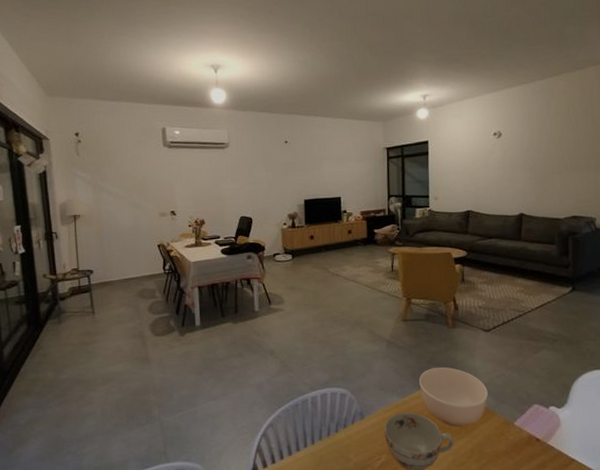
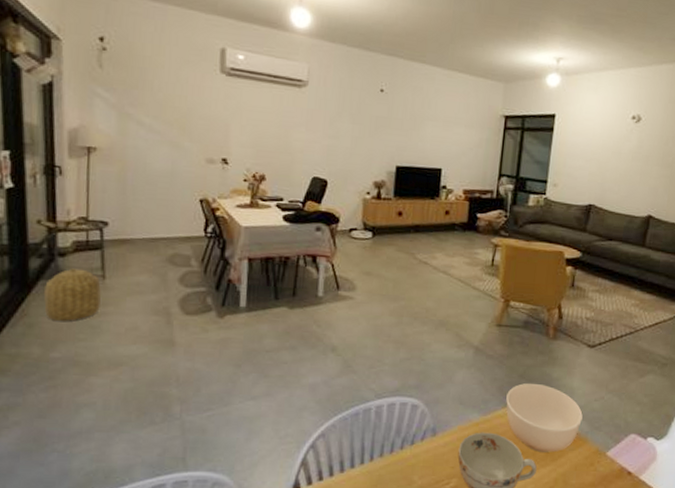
basket: none [52,308,93,350] -> present [44,268,101,321]

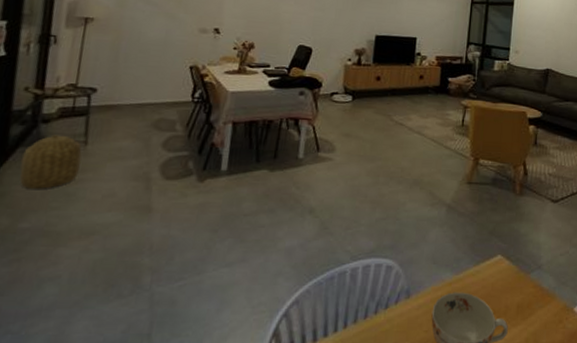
bowl: present [506,383,583,453] -> none [477,239,550,311]

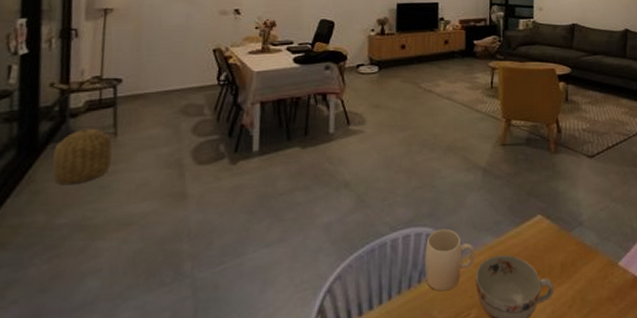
mug: none [382,261,434,324] -> present [424,228,476,292]

